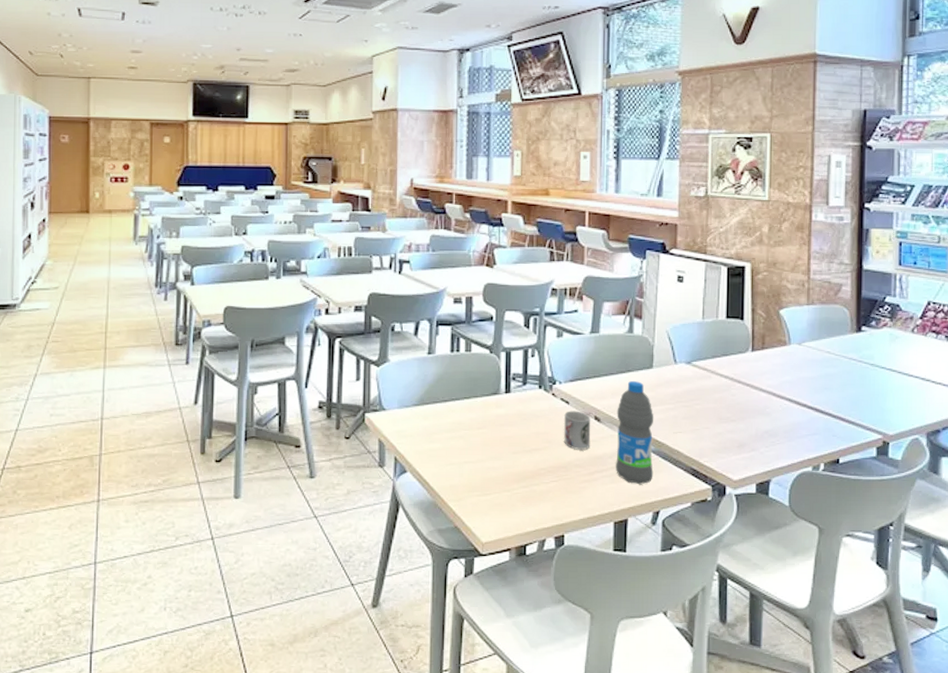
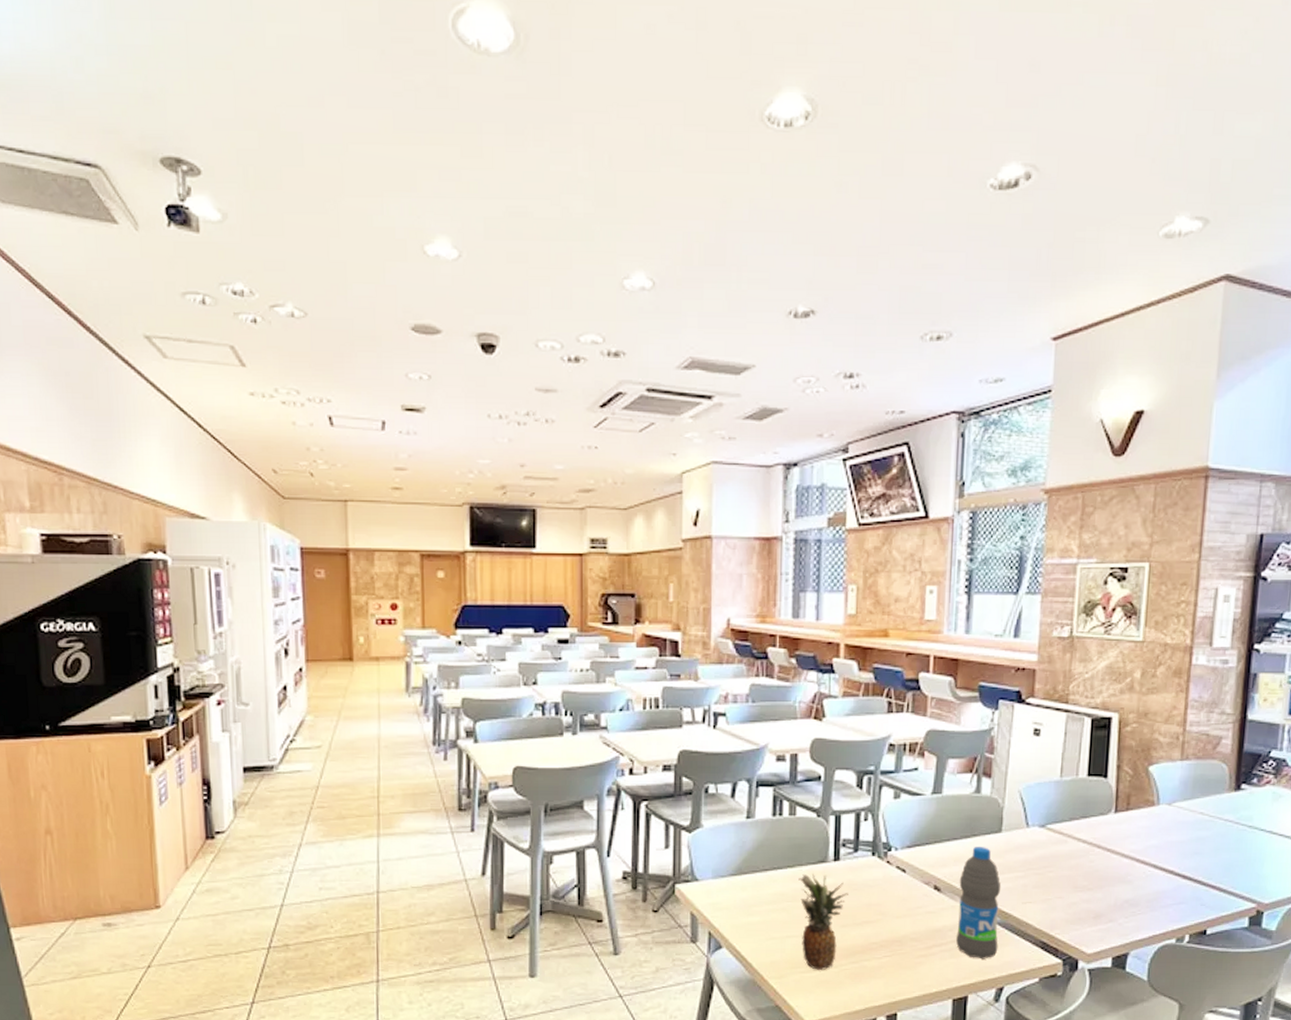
fruit: none [474,404,519,494] -> present [798,873,848,970]
cup: present [564,411,591,450] -> none [899,880,930,922]

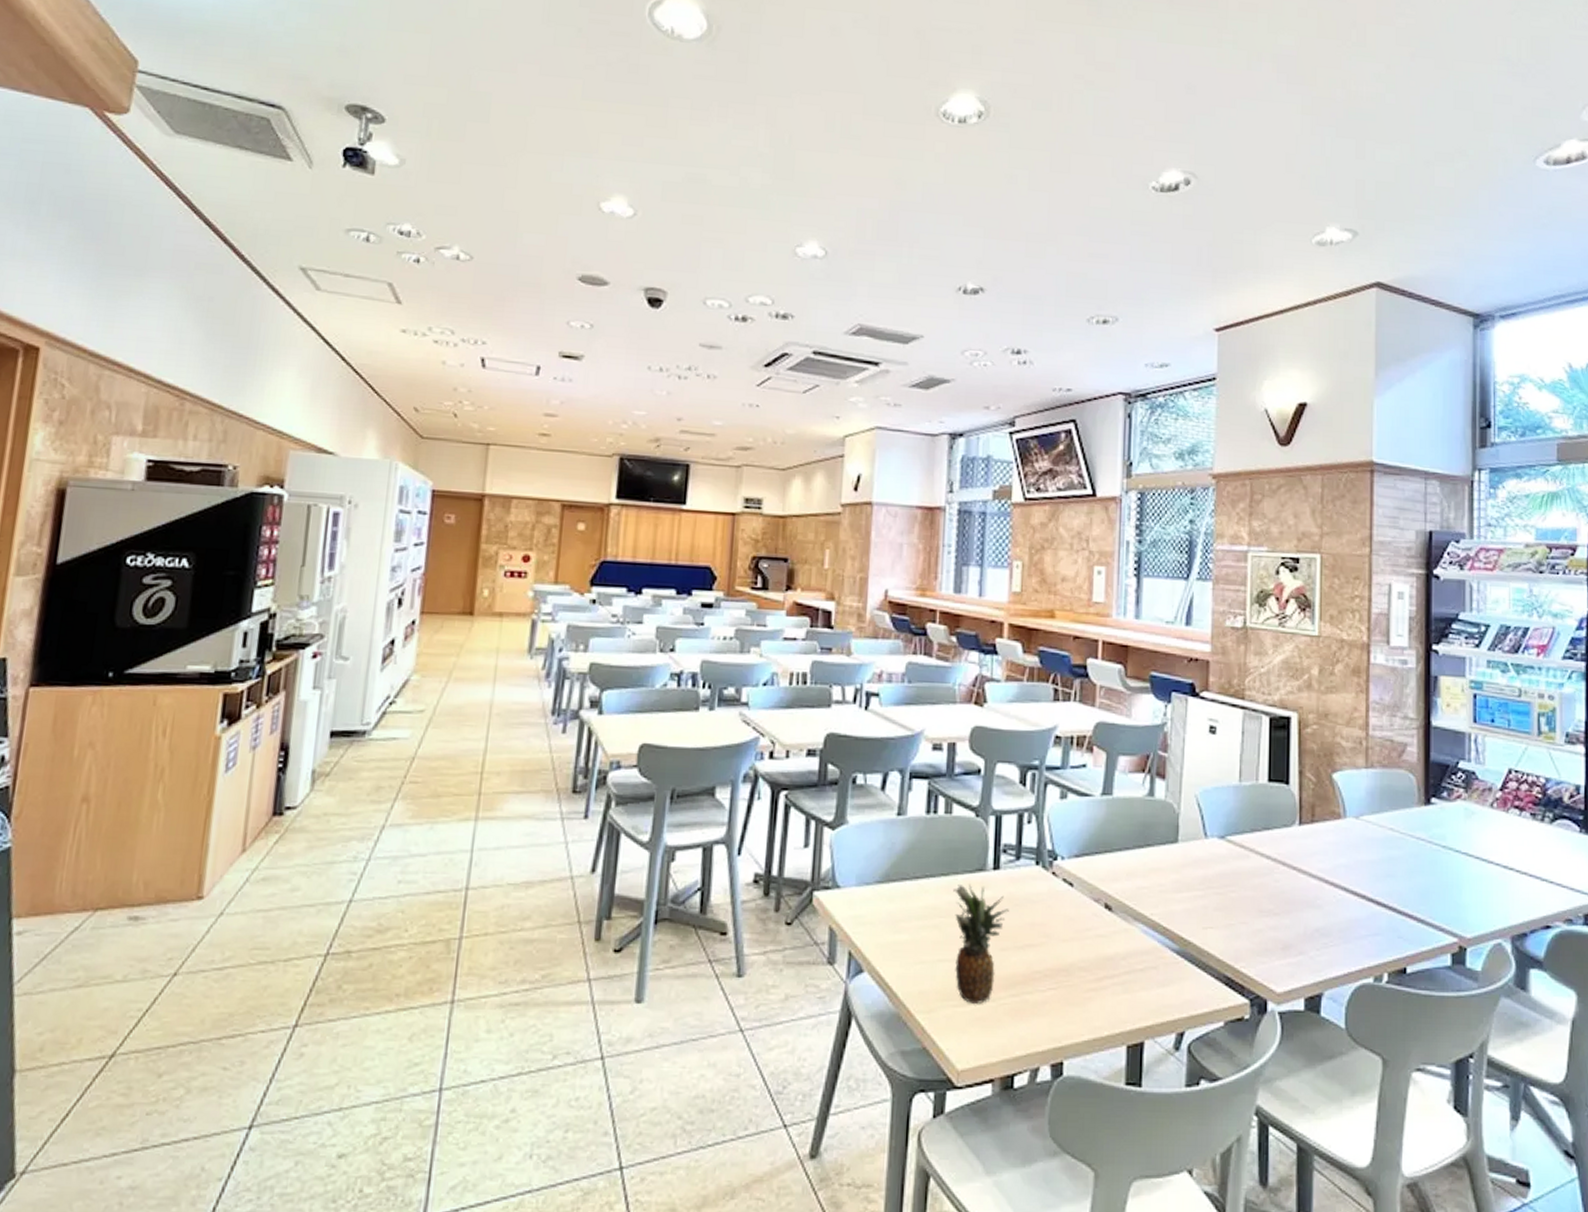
water bottle: present [956,847,1001,959] -> none [1130,859,1179,996]

